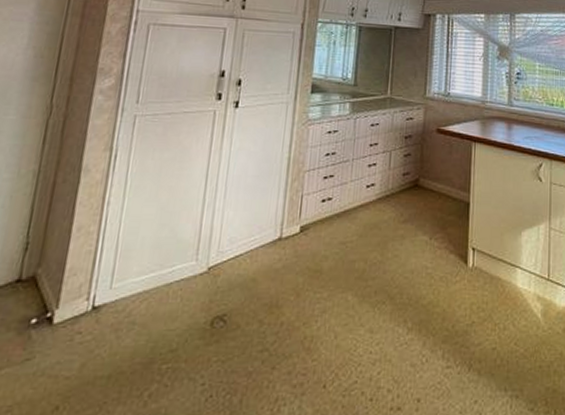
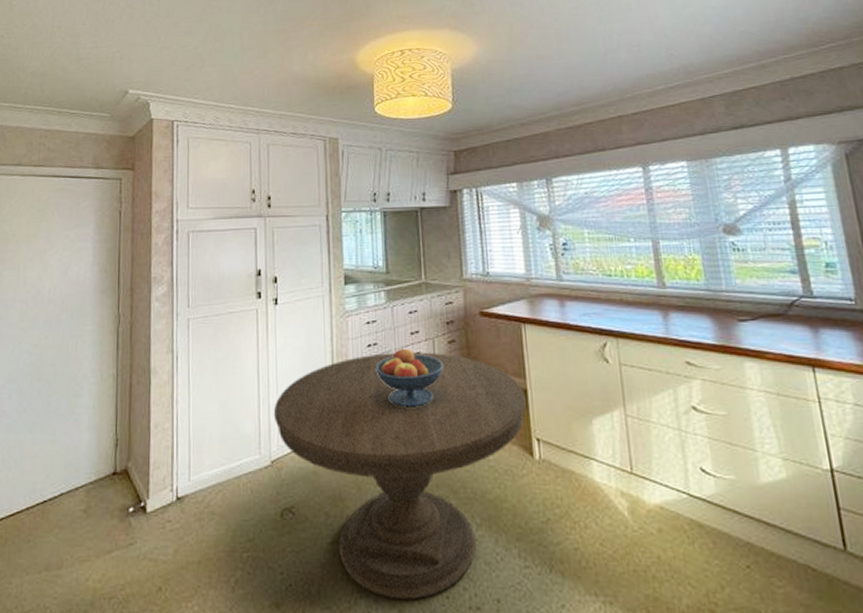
dining table: none [217,162,468,405] -> present [273,352,526,600]
fruit bowl: none [330,157,397,216] -> present [375,346,443,408]

